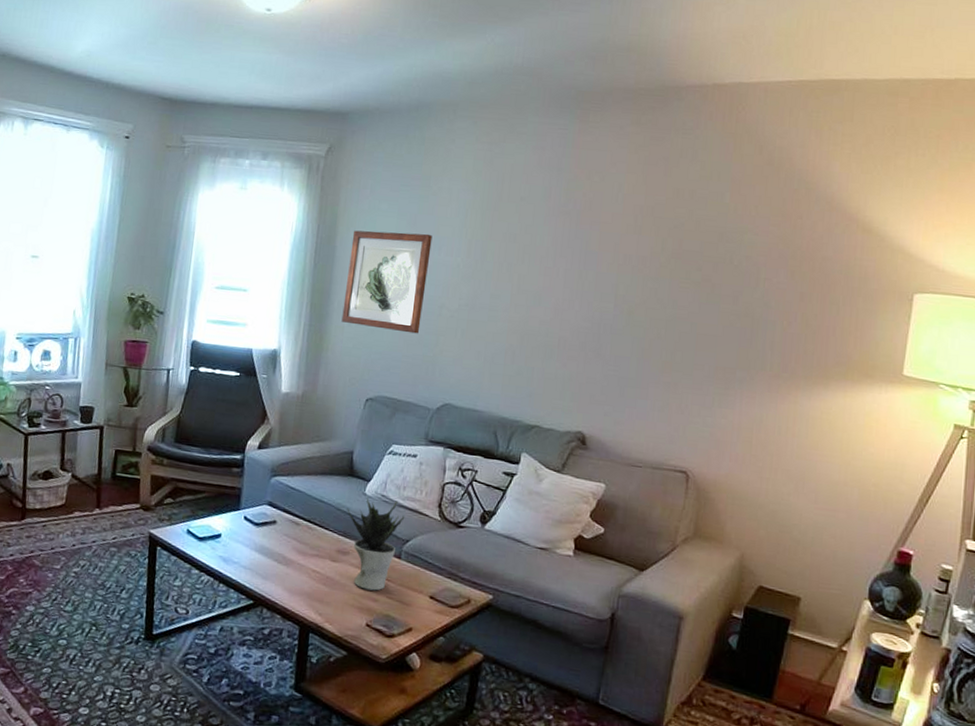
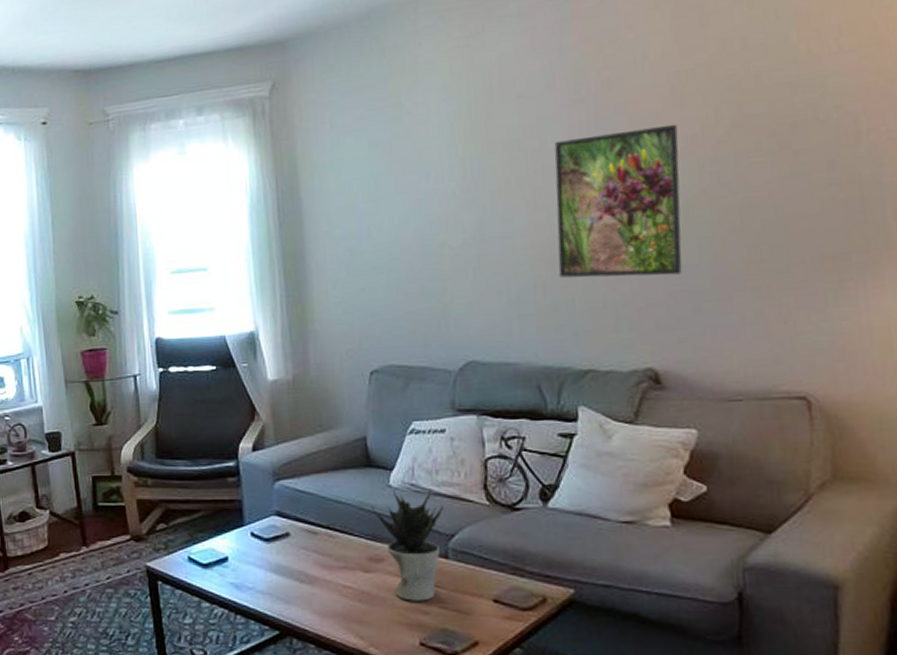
wall art: present [341,230,433,334] -> none [319,161,421,286]
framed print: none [526,241,634,363] -> present [554,124,682,278]

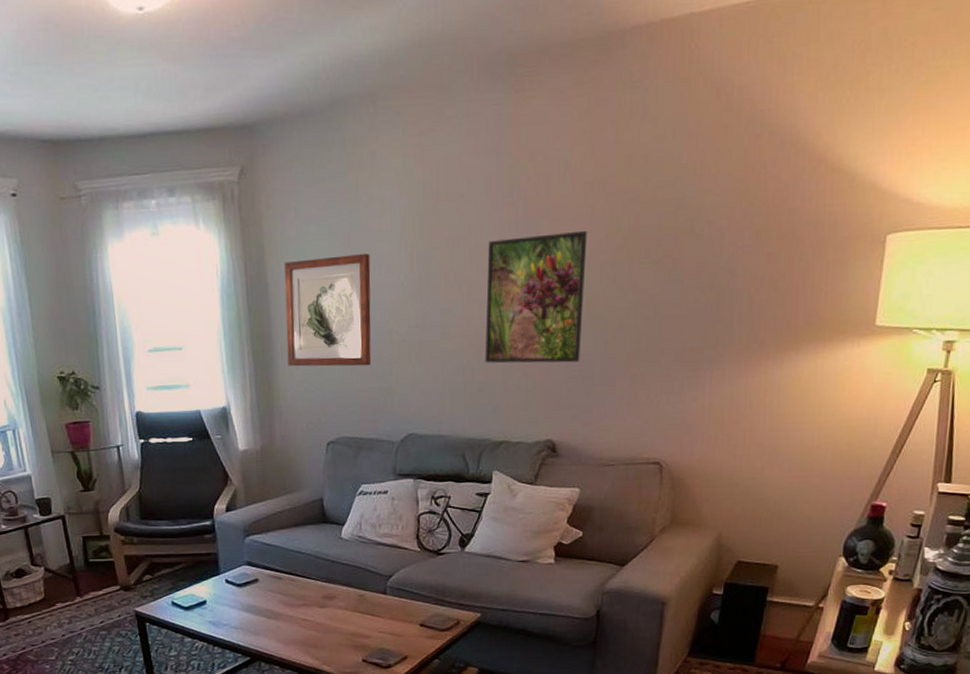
wall art: none [319,161,421,286] -> present [284,253,372,367]
potted plant: present [371,488,444,601] -> none [326,539,385,629]

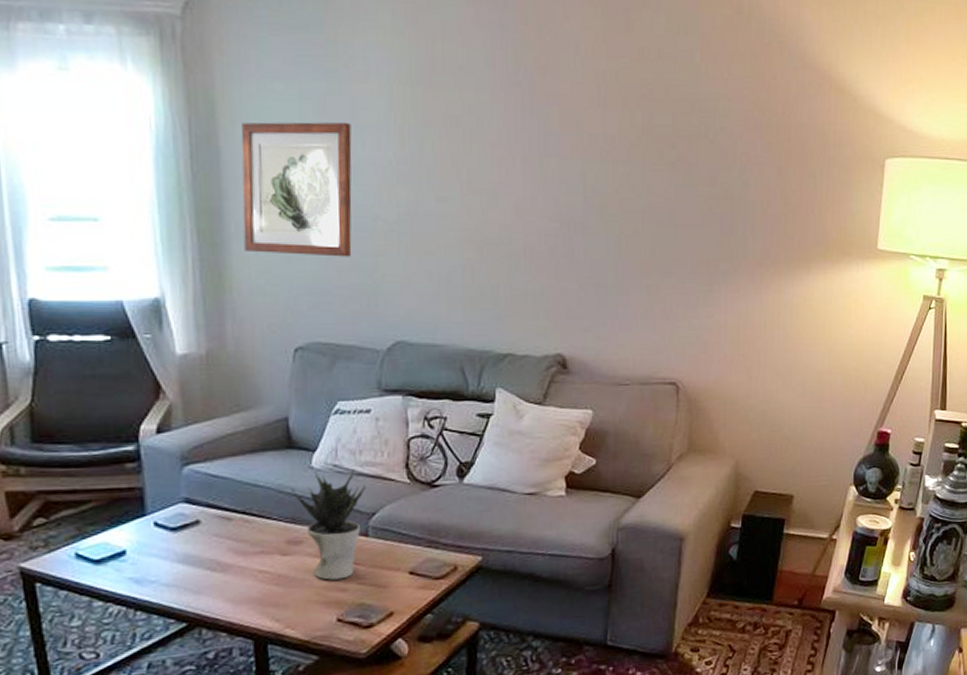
potted plant: none [326,539,385,629] -> present [291,469,366,580]
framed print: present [484,230,587,364] -> none [487,122,599,268]

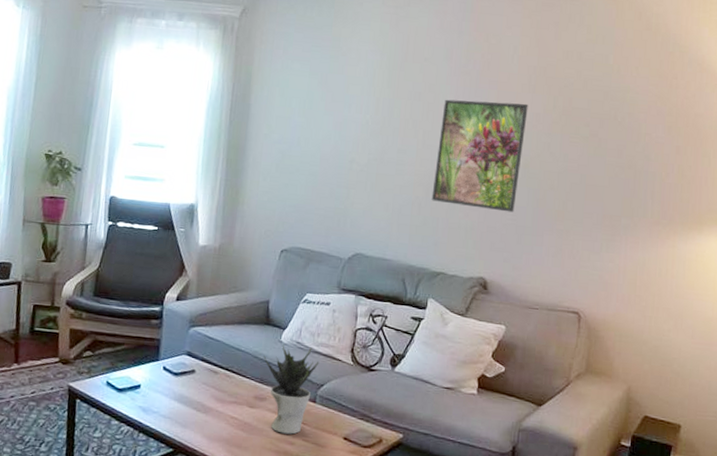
wall art: present [241,121,352,257] -> none [256,89,343,188]
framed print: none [487,122,599,268] -> present [431,99,528,213]

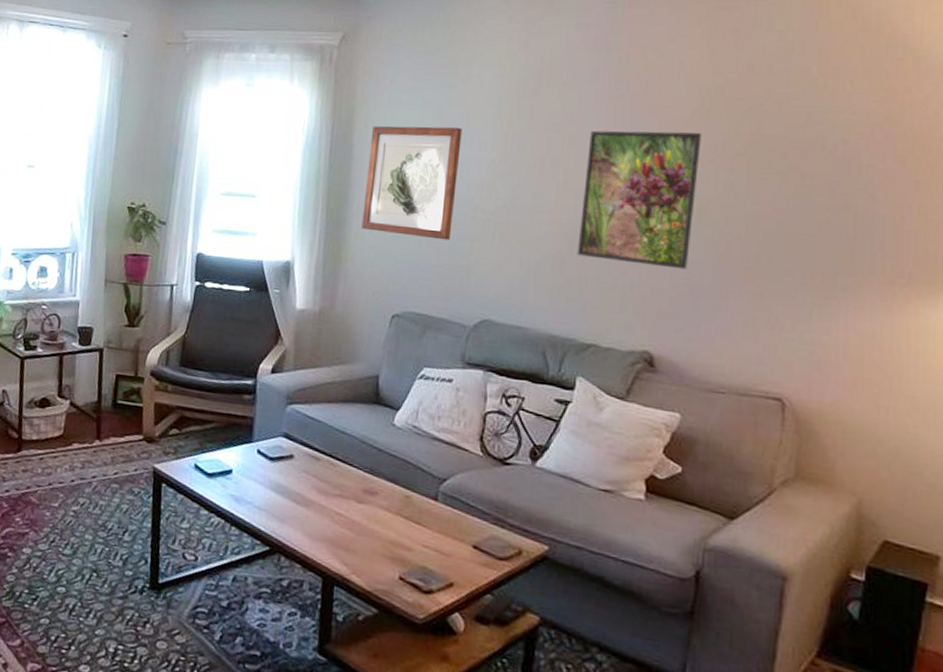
wall art: none [256,89,343,188] -> present [361,126,462,240]
potted plant: present [263,344,319,435] -> none [373,428,441,538]

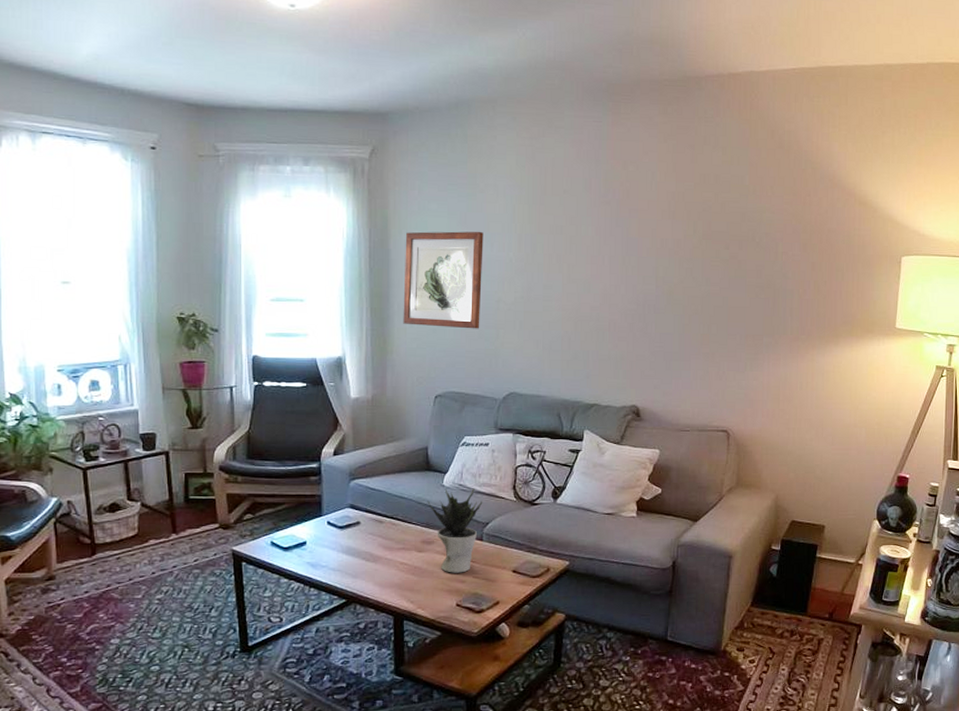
potted plant: none [373,428,441,538] -> present [427,488,483,573]
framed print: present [577,130,702,270] -> none [580,230,669,340]

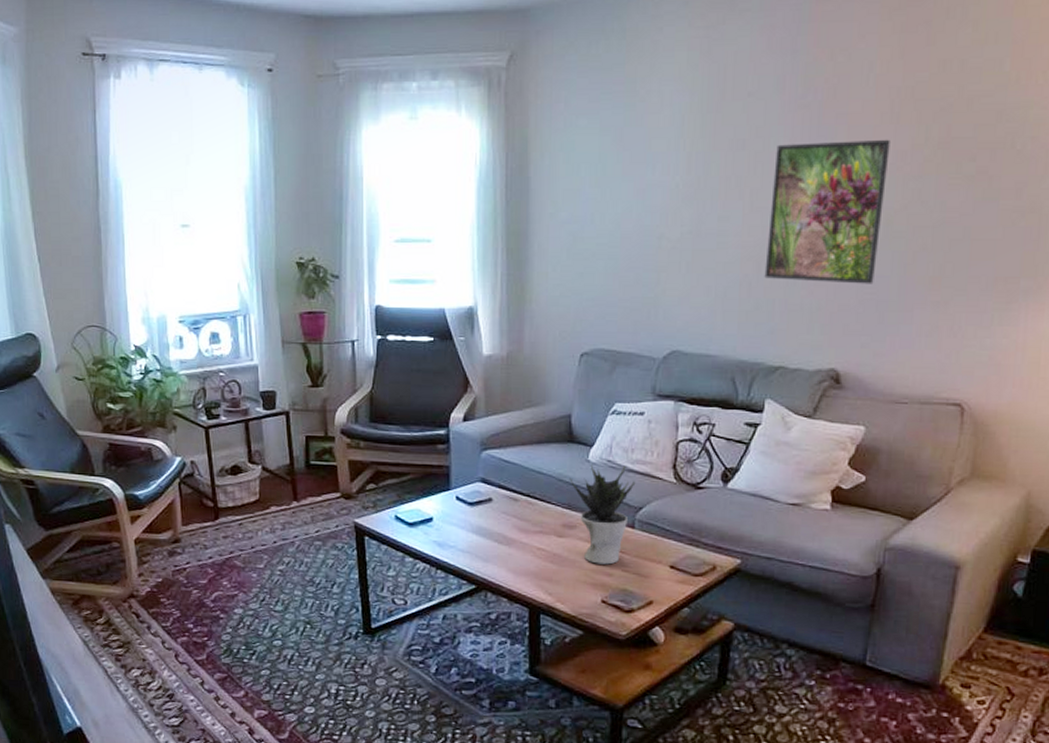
wall art: present [403,231,484,329] -> none [544,150,644,273]
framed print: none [580,230,669,340] -> present [764,139,890,284]

